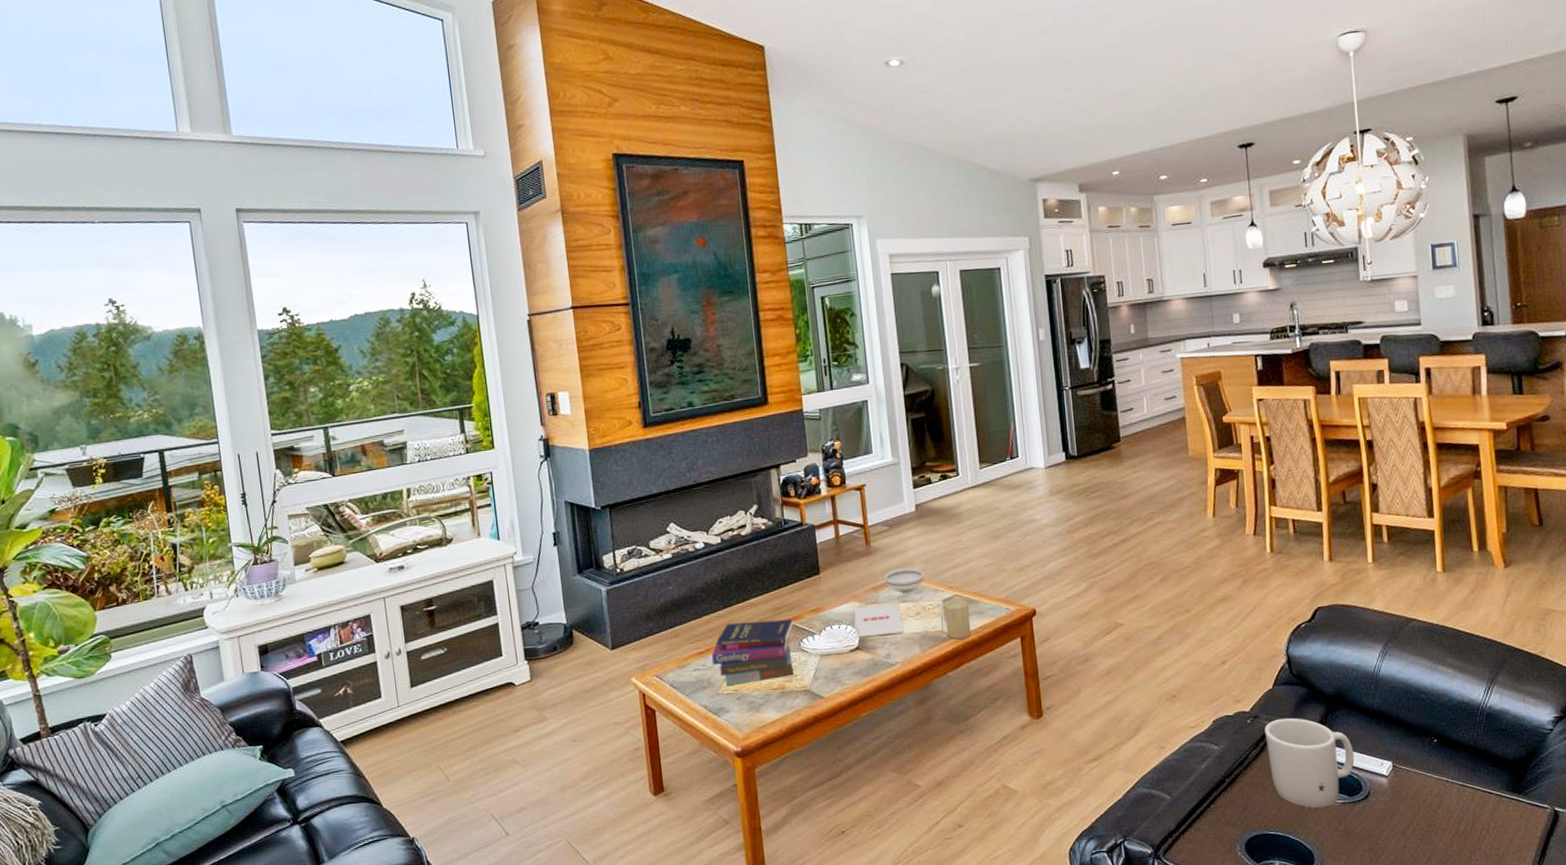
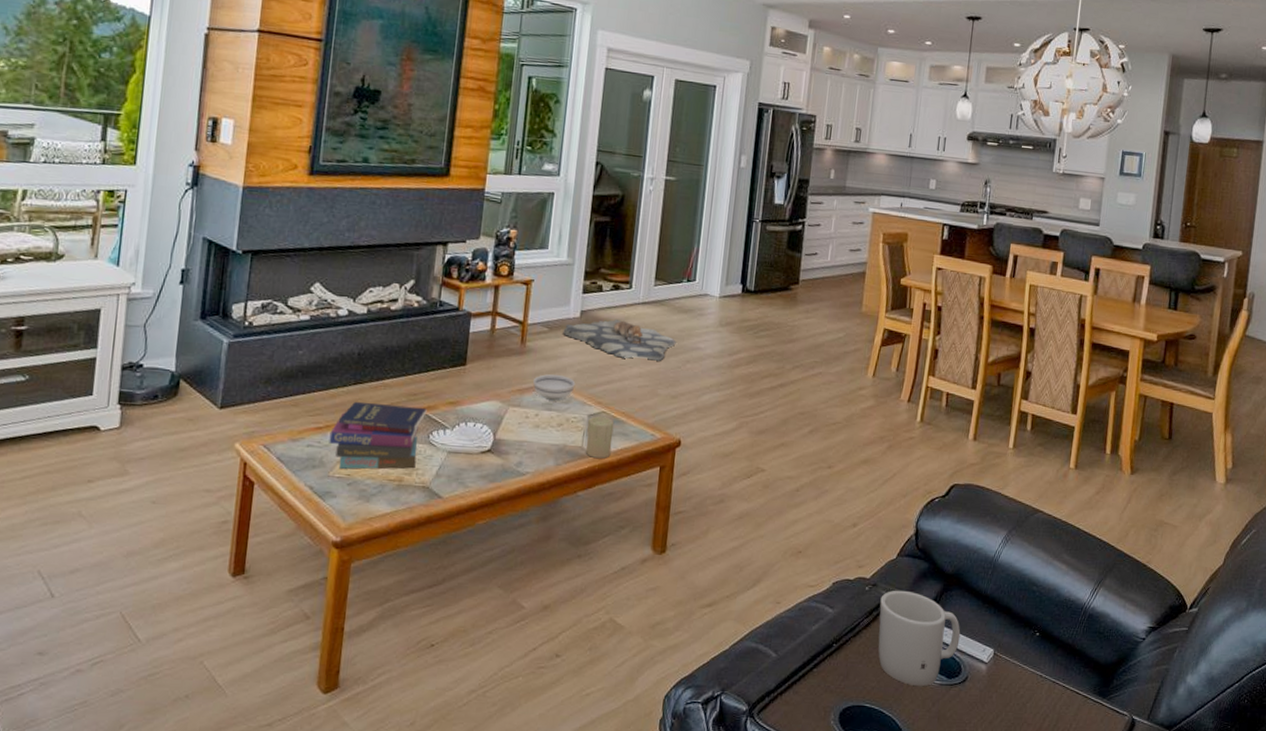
magazine: present [853,602,904,638] -> none [489,407,543,442]
dog bed: none [902,506,1012,542] -> present [563,318,676,361]

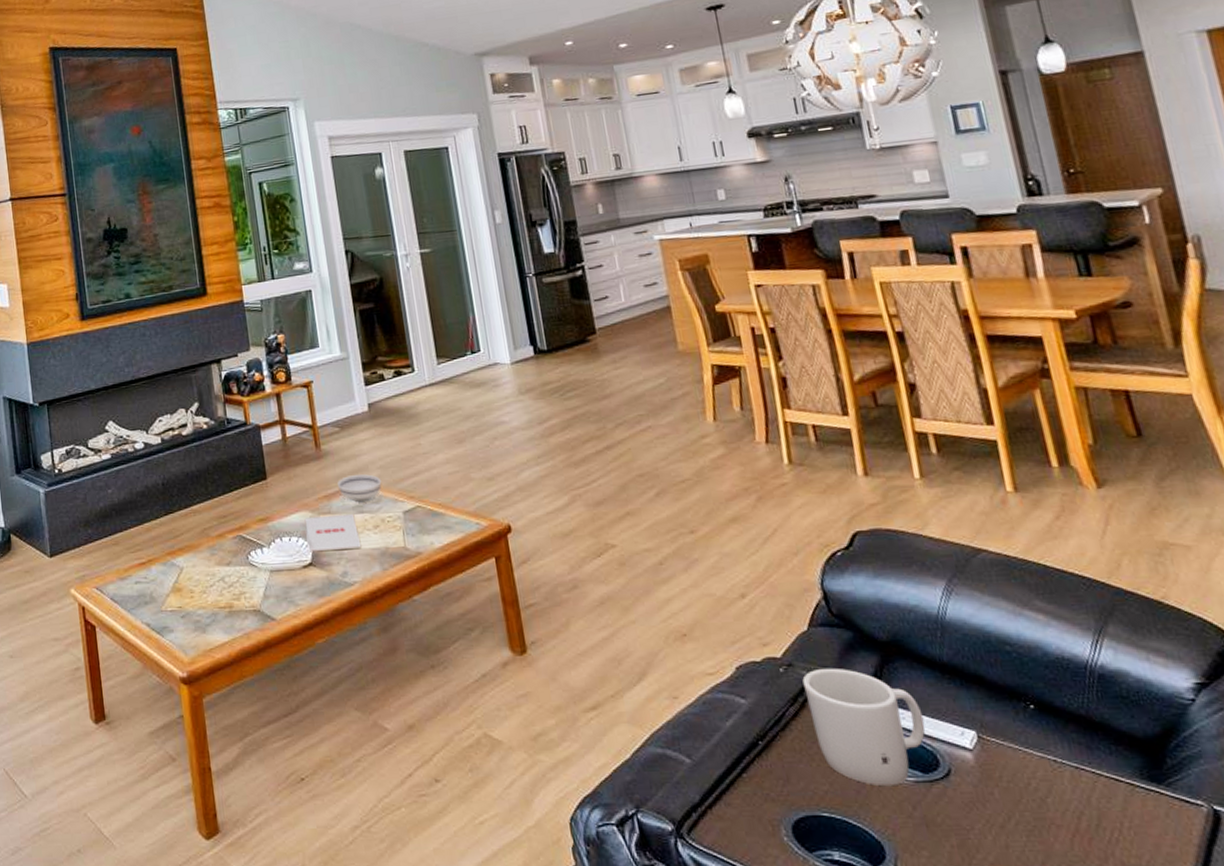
books: present [329,401,427,469] -> none [153,528,242,602]
magazine: none [489,407,543,442] -> present [304,513,362,553]
dog bed: present [563,318,676,361] -> none [355,405,477,446]
candle: present [585,416,615,458] -> none [404,511,438,557]

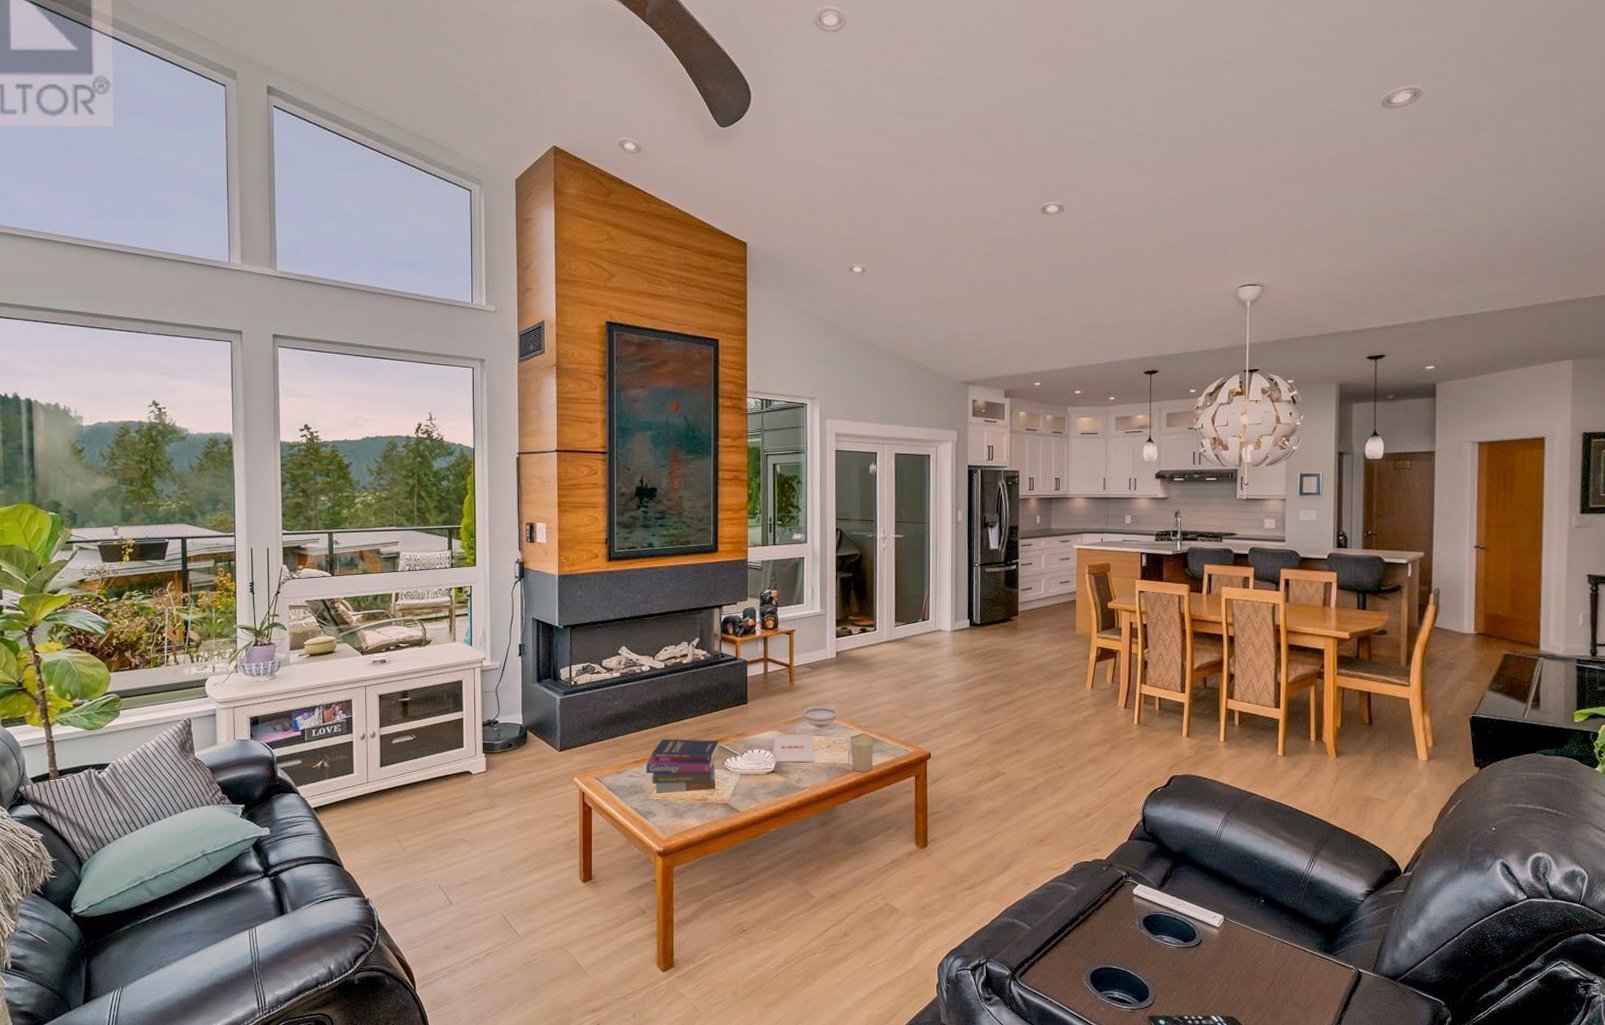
books: none [153,528,242,602] -> present [646,738,720,793]
candle: none [404,511,438,557] -> present [851,738,873,772]
mug: present [802,667,926,787] -> none [1117,868,1192,950]

